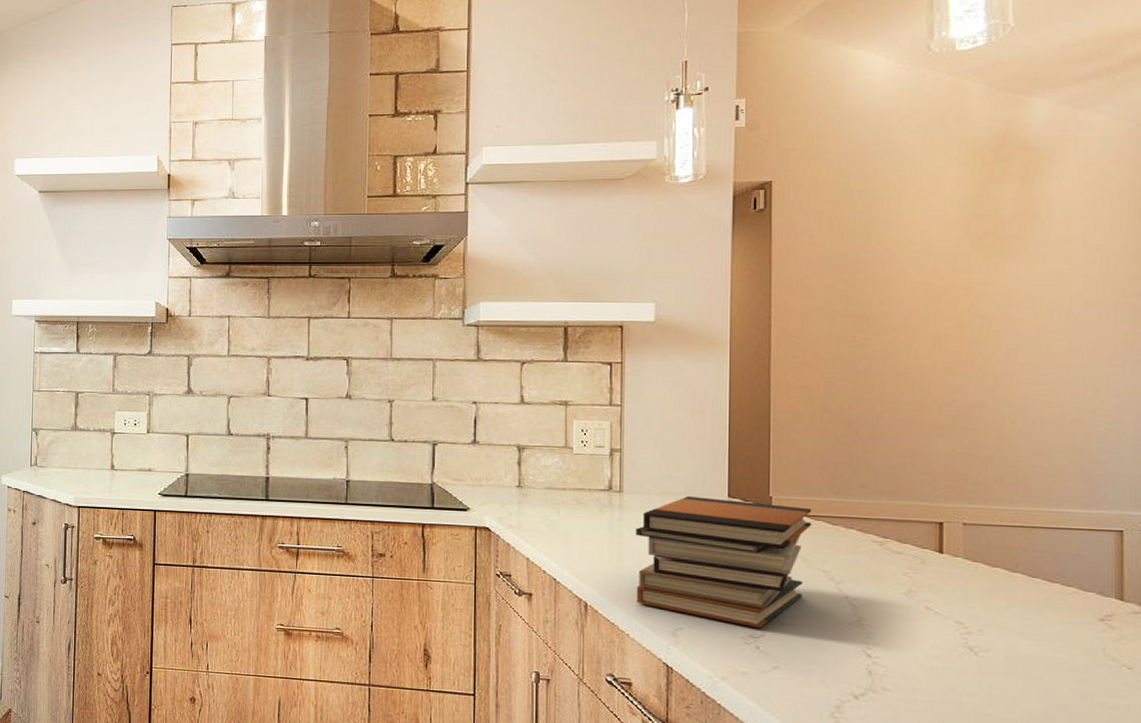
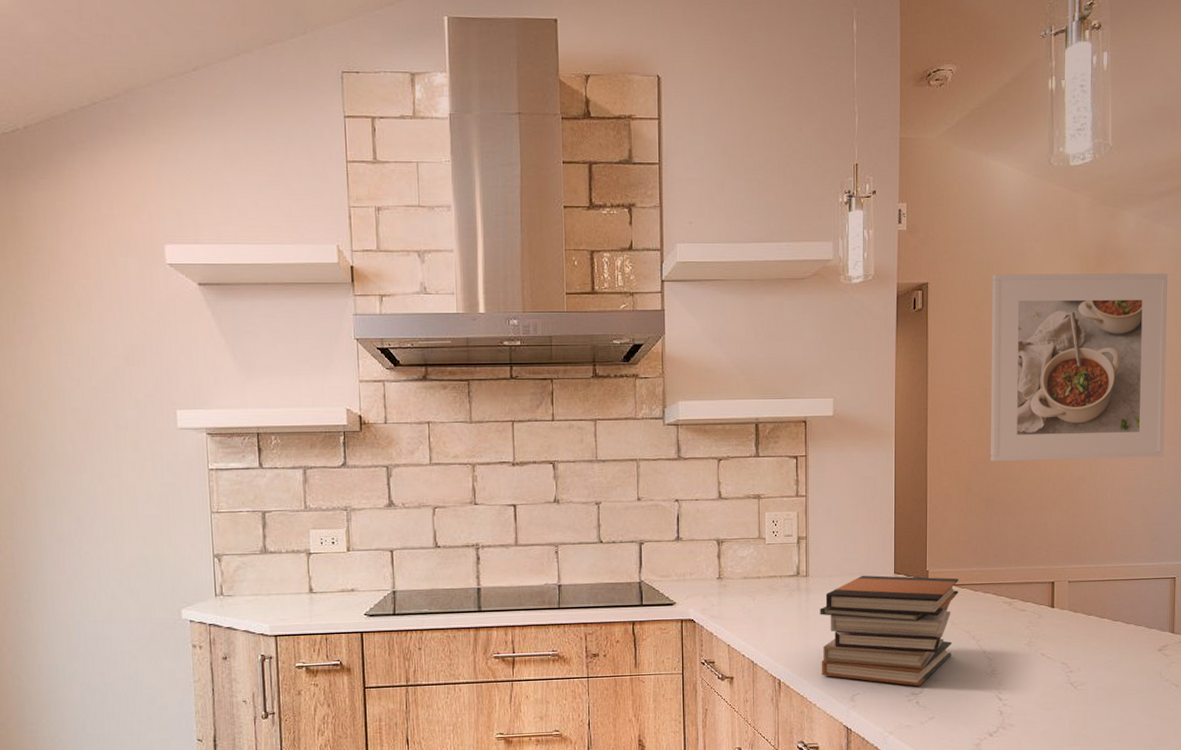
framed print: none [852,166,1100,382] -> present [990,273,1168,462]

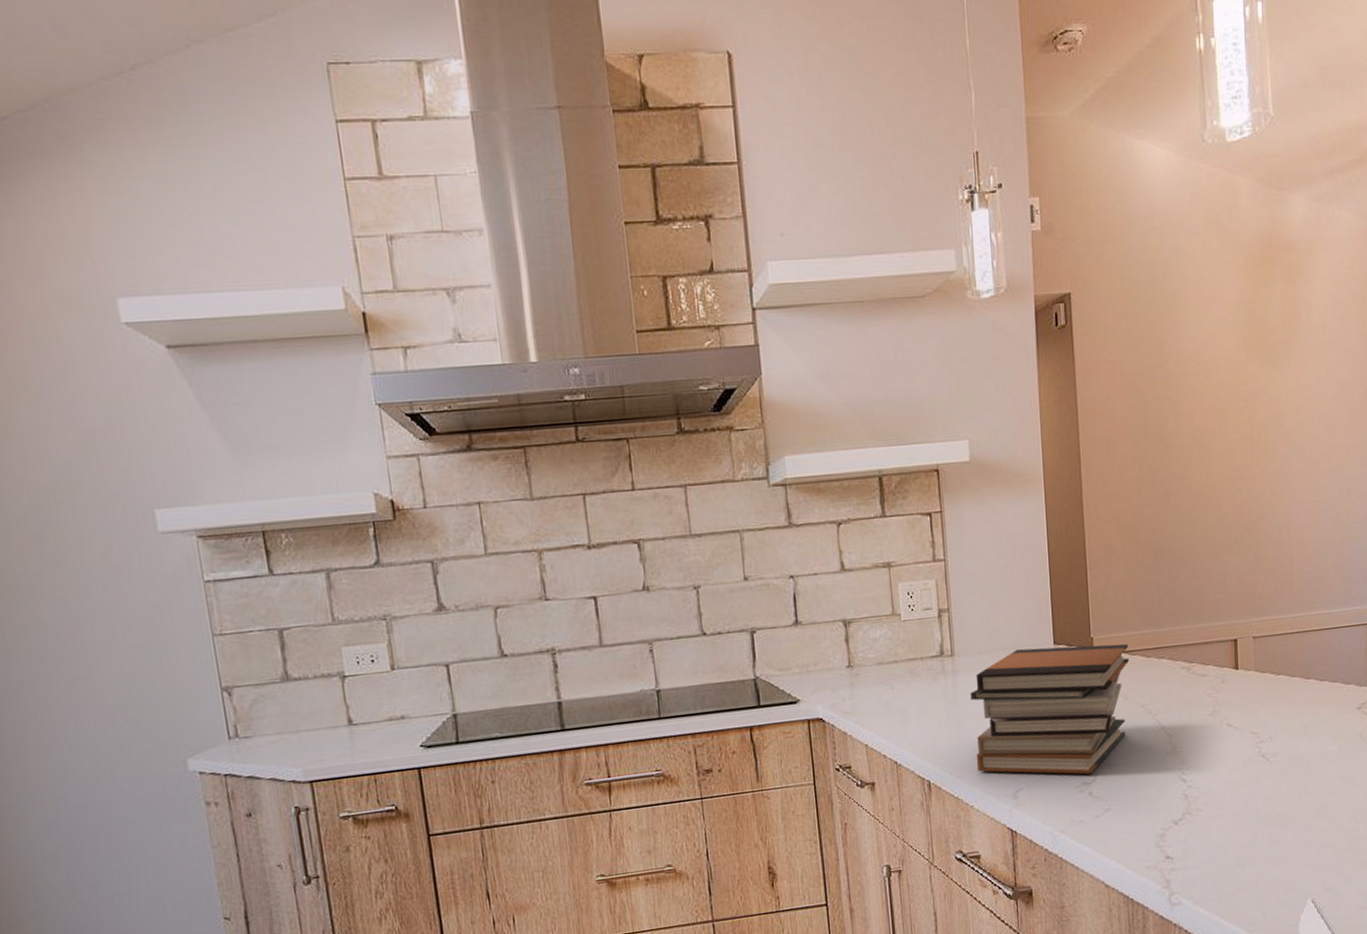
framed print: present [990,273,1168,462] -> none [1144,265,1351,504]

